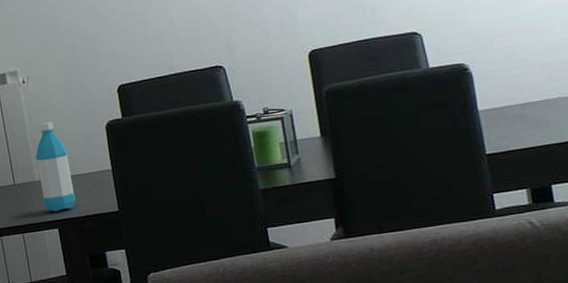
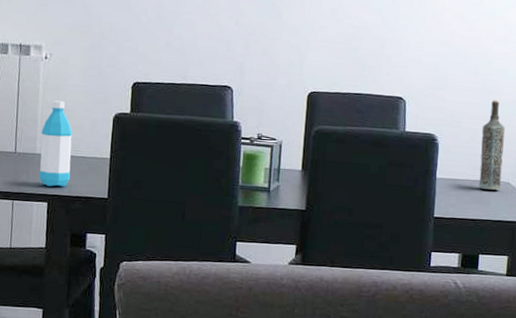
bottle: none [519,9,559,112] -> present [478,100,505,190]

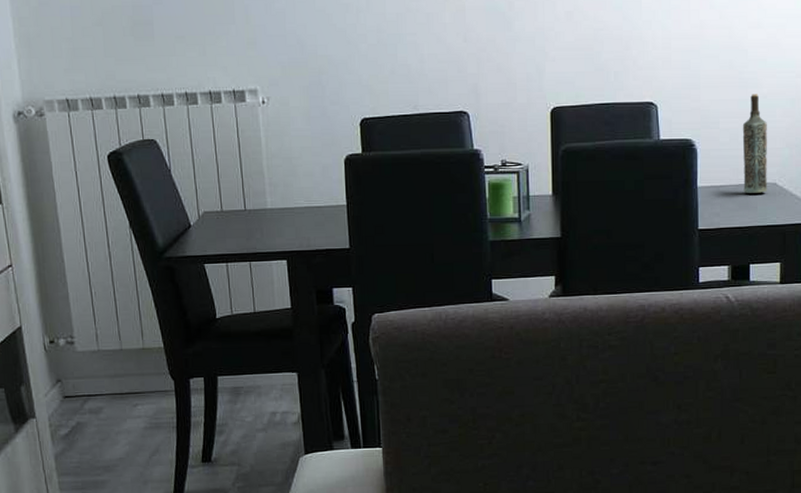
water bottle: present [39,100,73,187] -> none [269,148,308,243]

